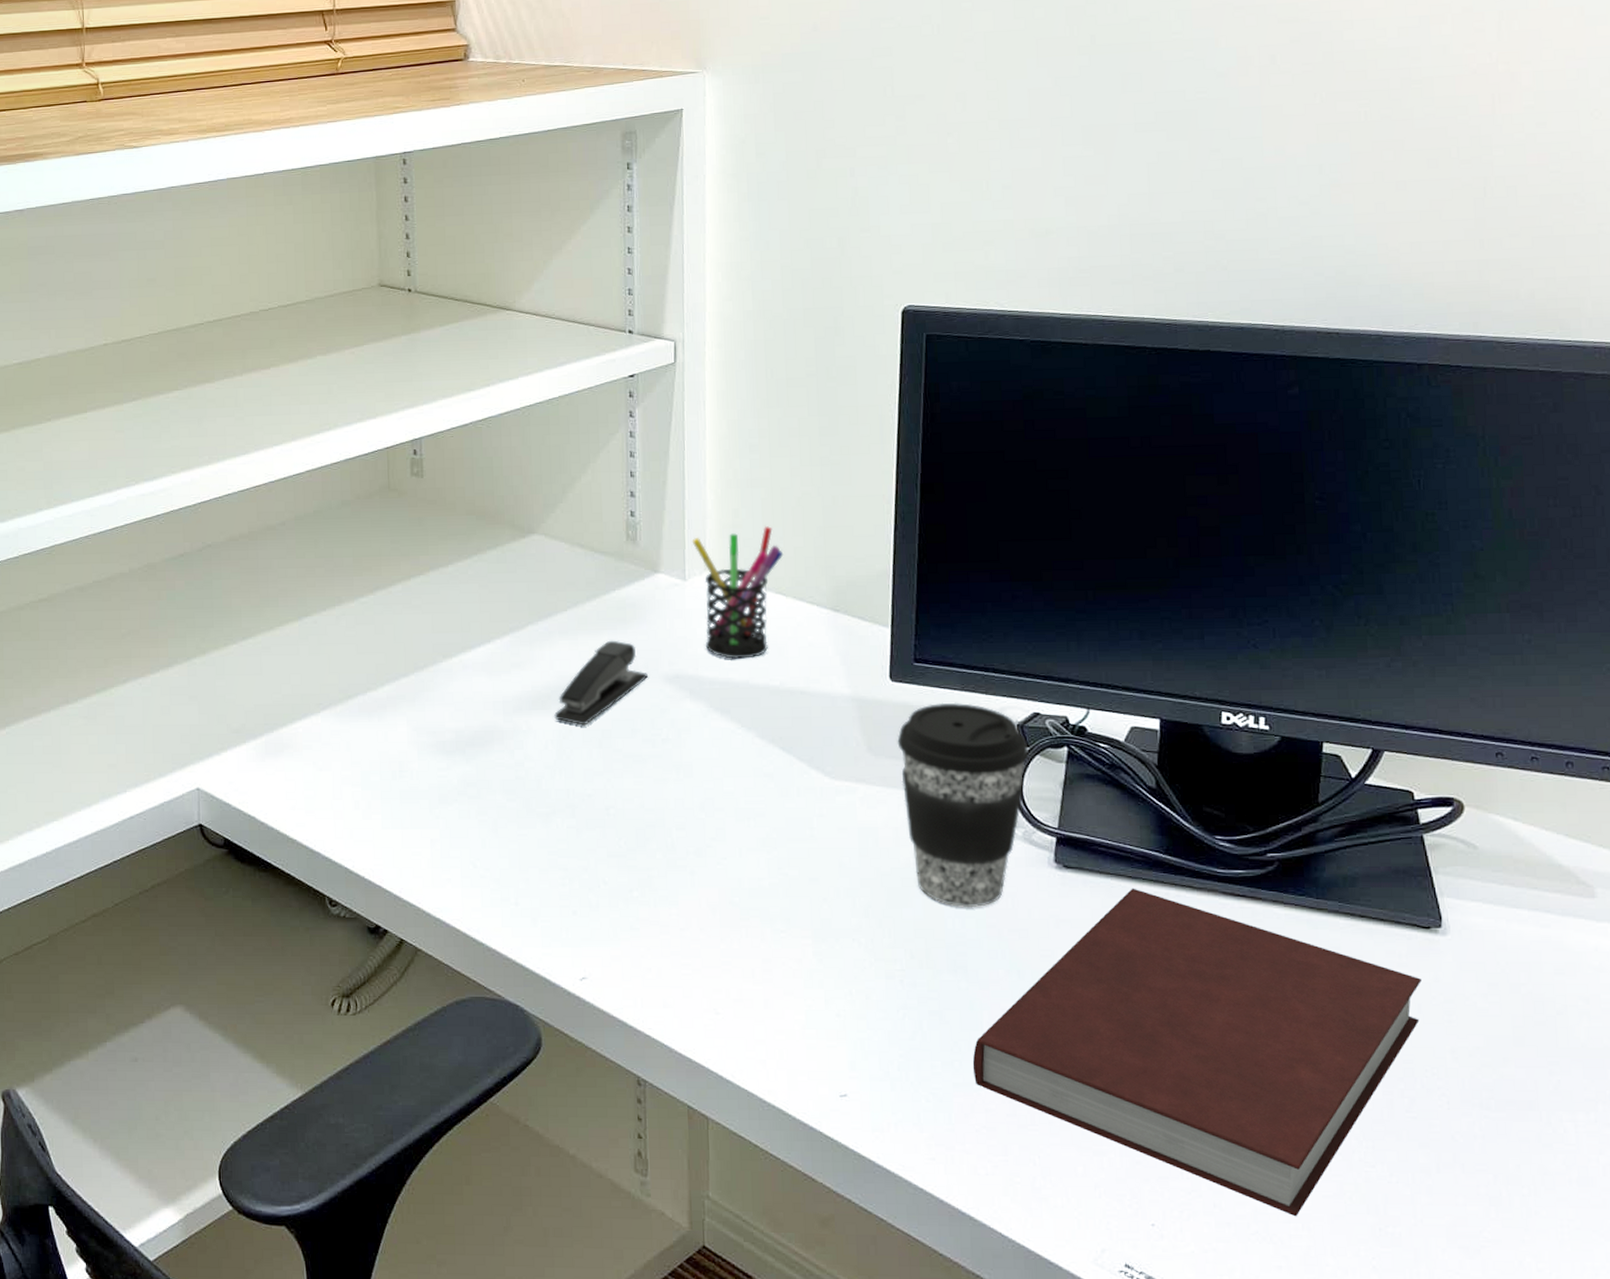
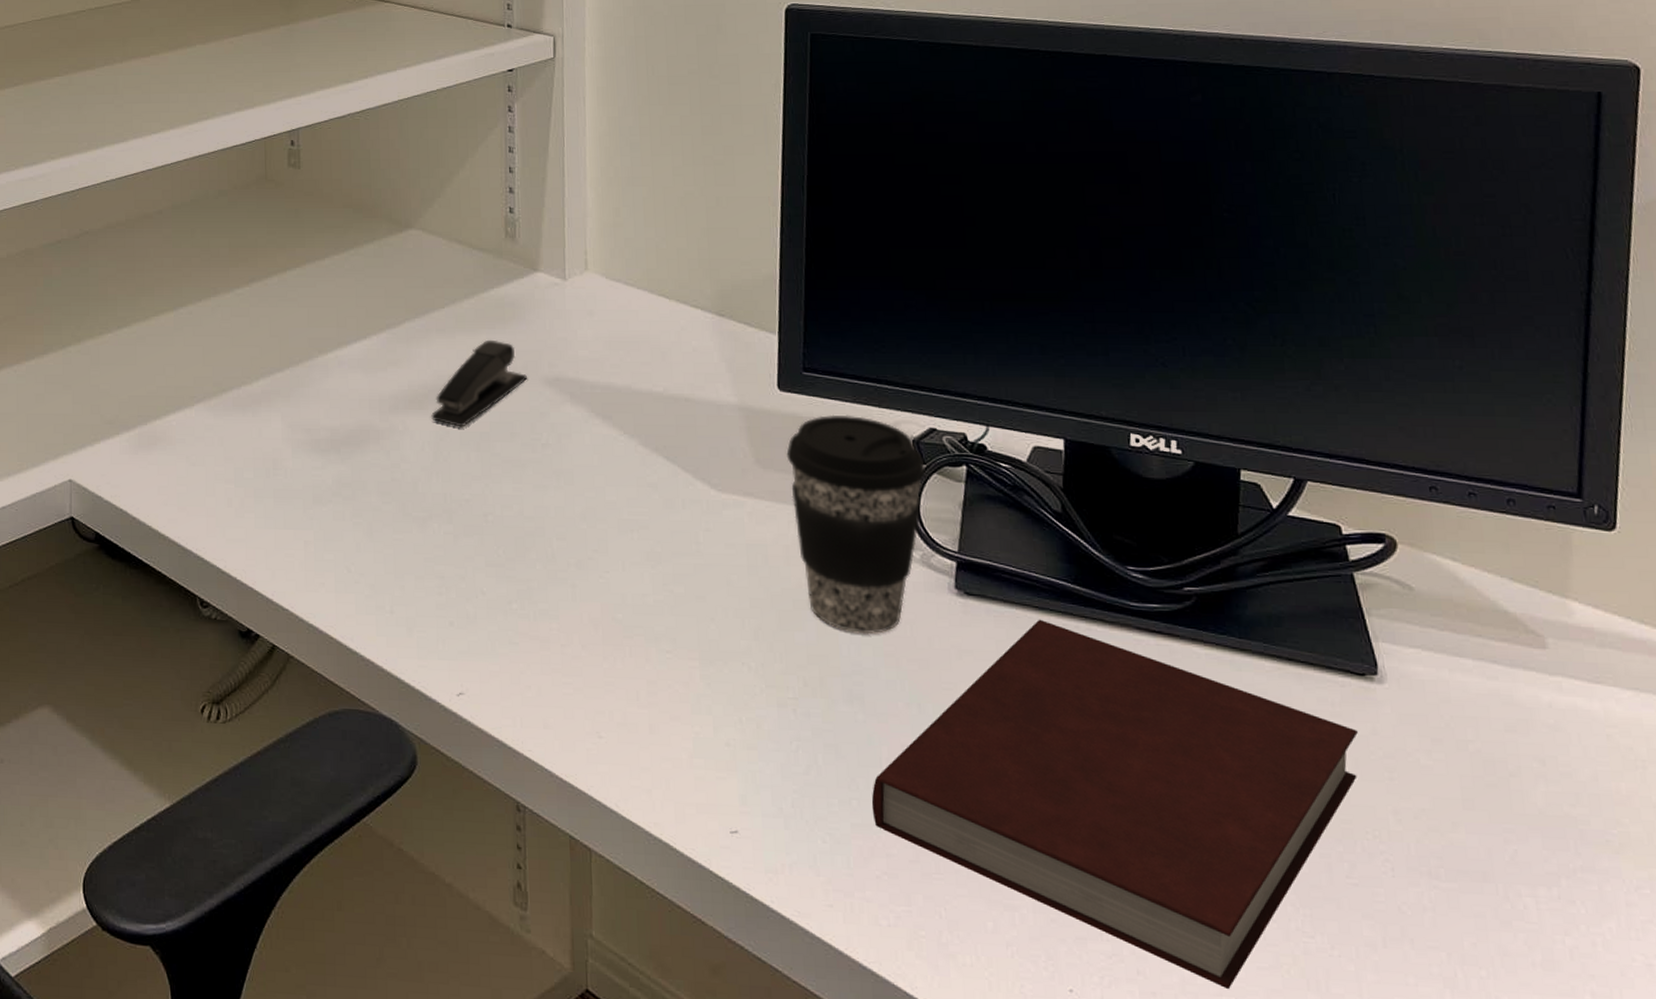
pen holder: present [692,526,784,659] -> none [572,226,667,363]

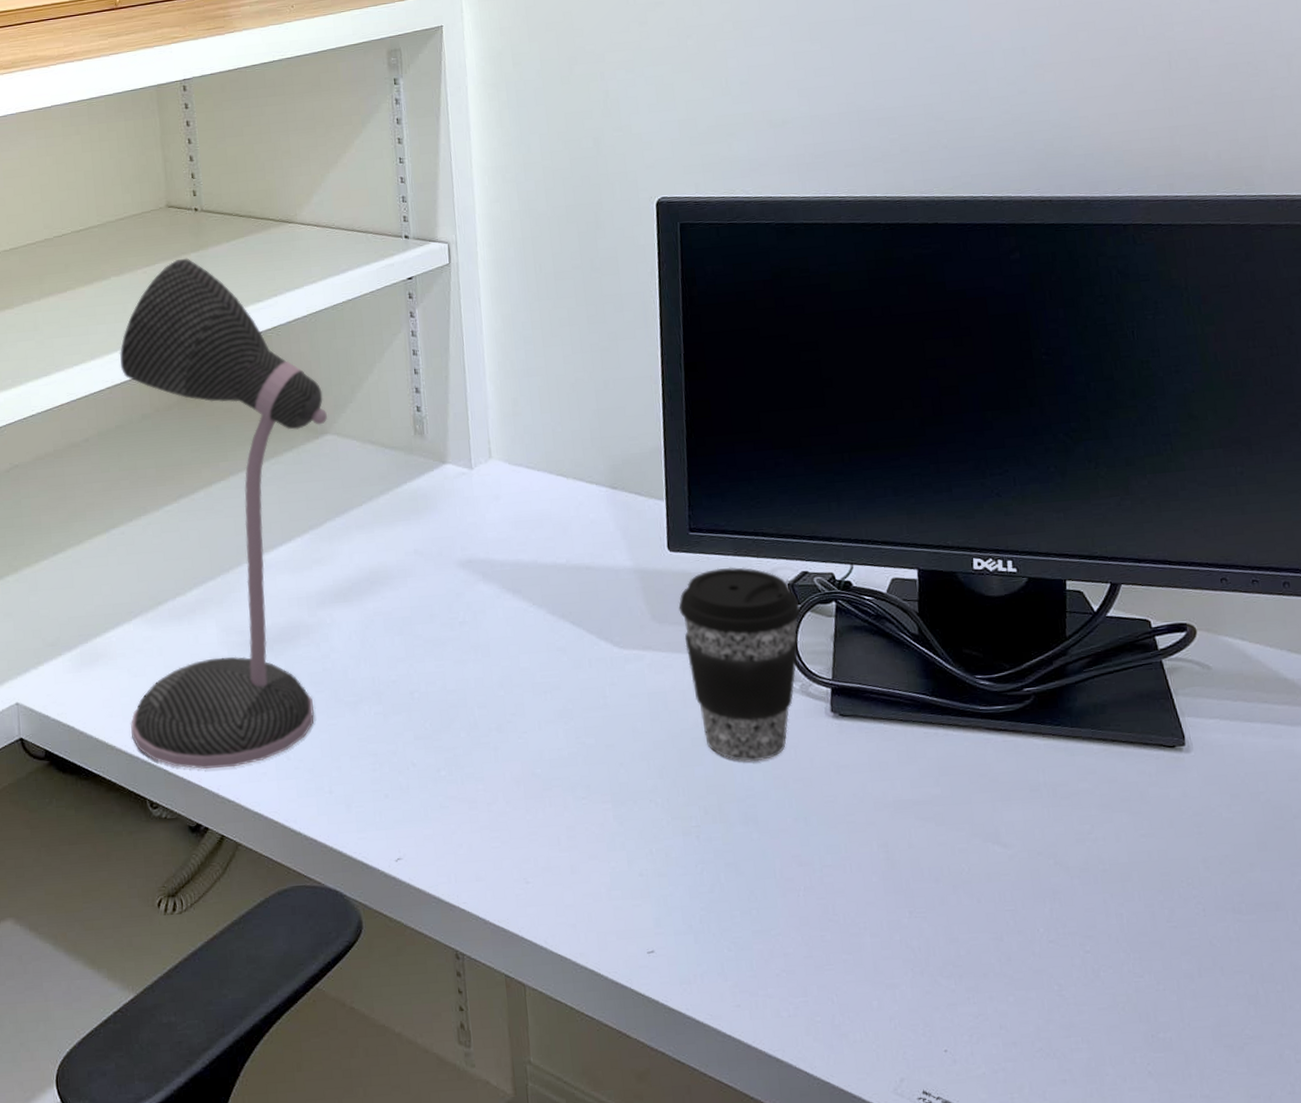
desk lamp: none [186,31,413,574] -> present [119,258,327,769]
stapler: present [431,339,528,427] -> none [356,530,443,615]
notebook: present [871,619,1358,990] -> none [768,730,1172,1031]

